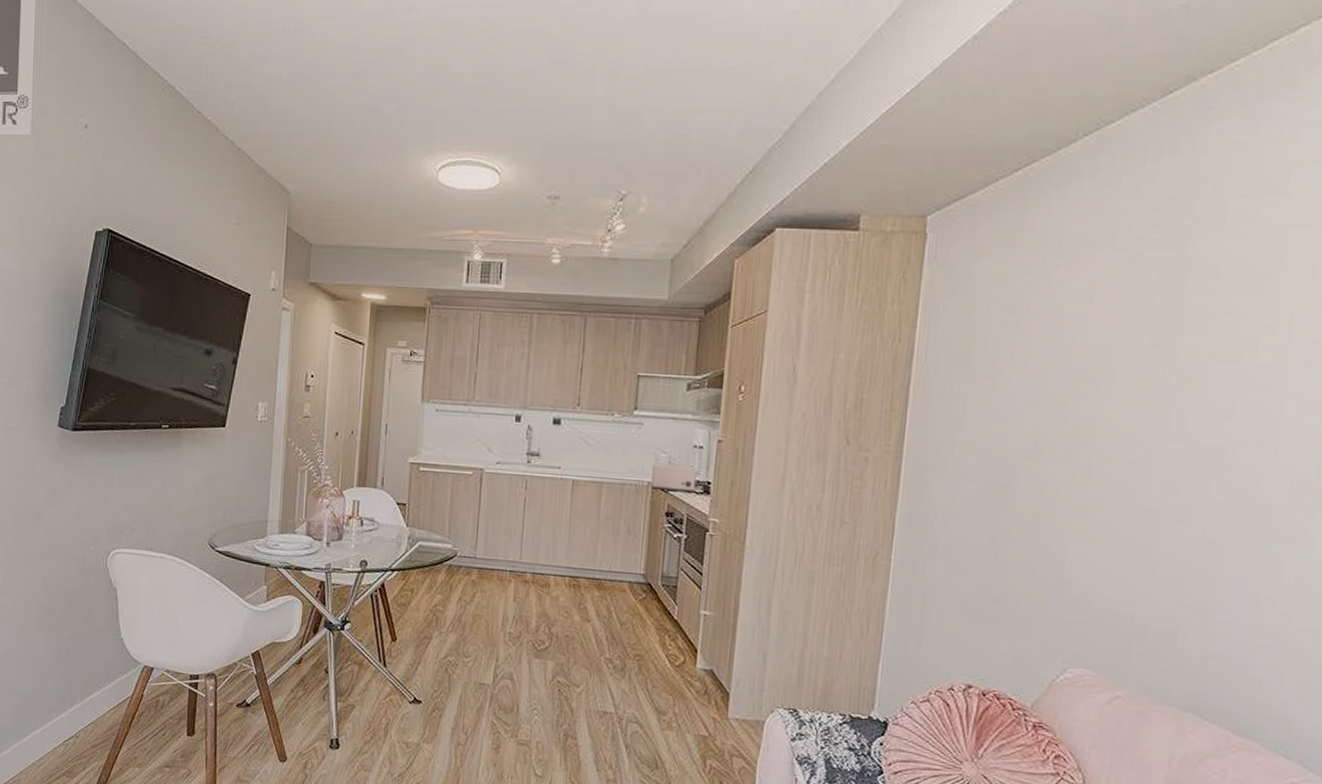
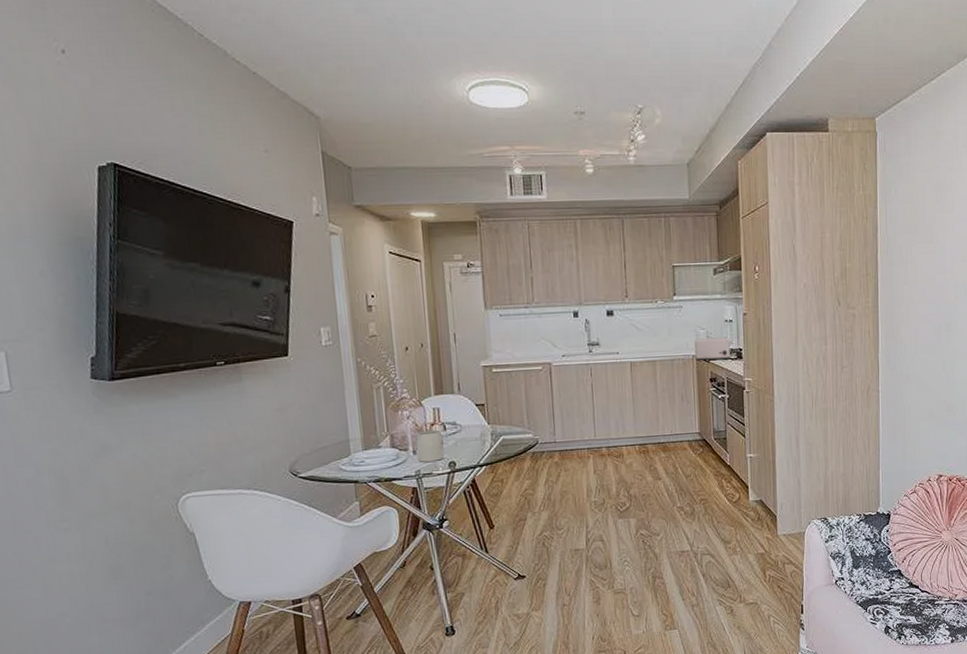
mug: none [330,522,359,557] -> present [415,429,445,462]

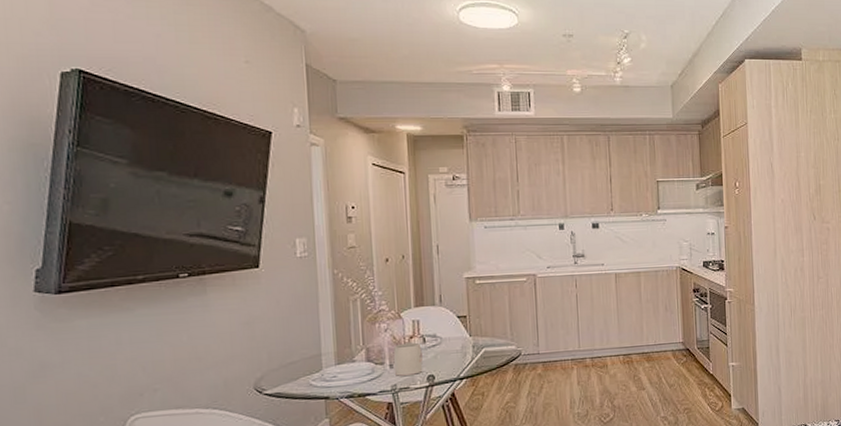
toaster: present [694,337,731,362] -> none [678,249,713,273]

